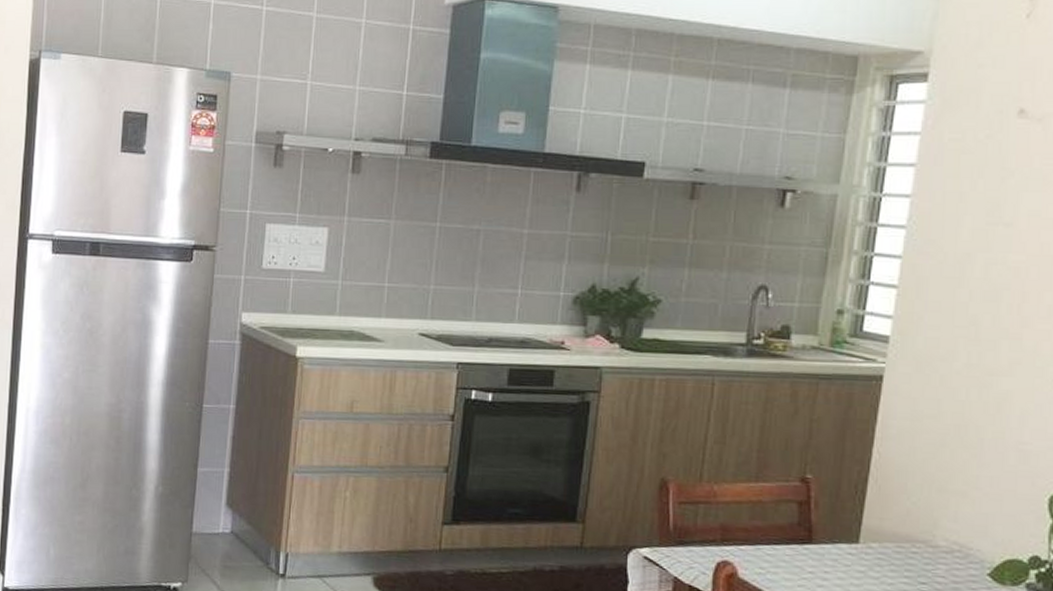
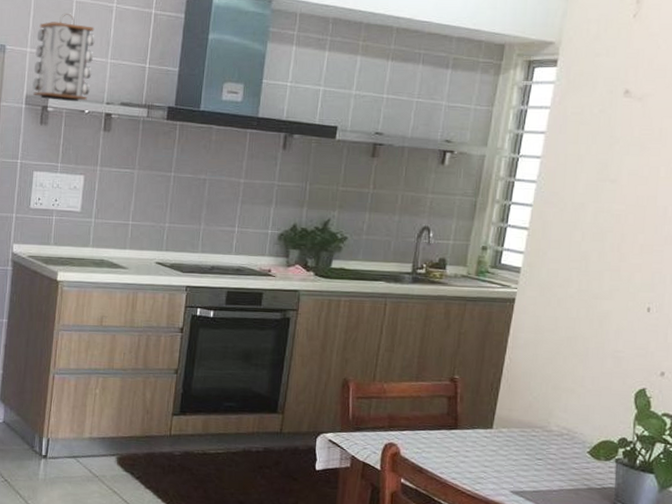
spice rack: none [264,30,340,139] -> present [32,12,95,102]

